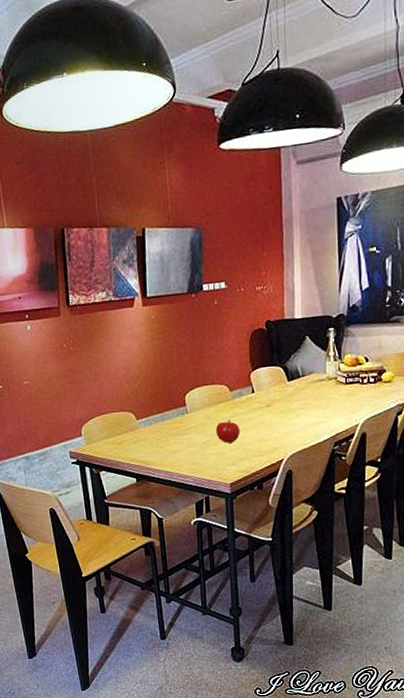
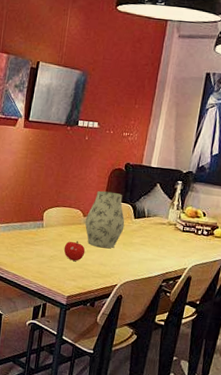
vase: none [233,357,279,422] -> present [85,191,125,248]

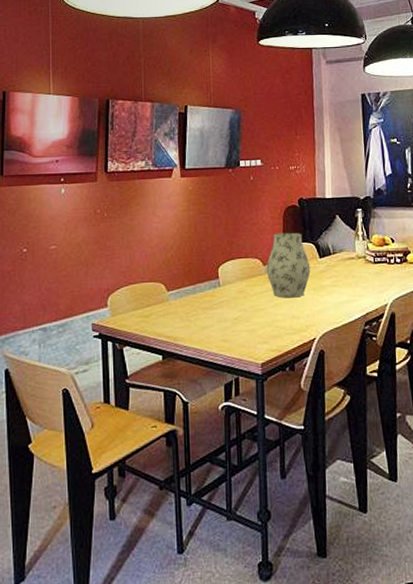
fruit: present [63,240,86,261] -> none [248,294,273,319]

